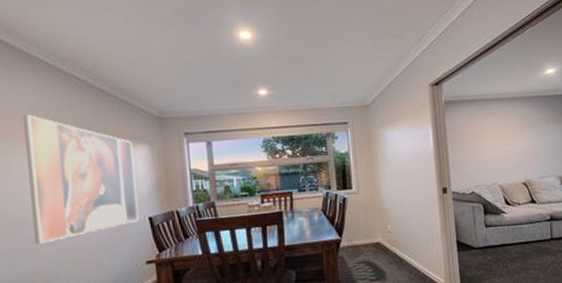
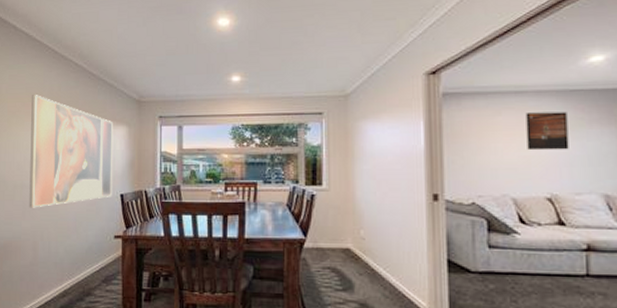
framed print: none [505,114,536,146] -> present [525,112,569,151]

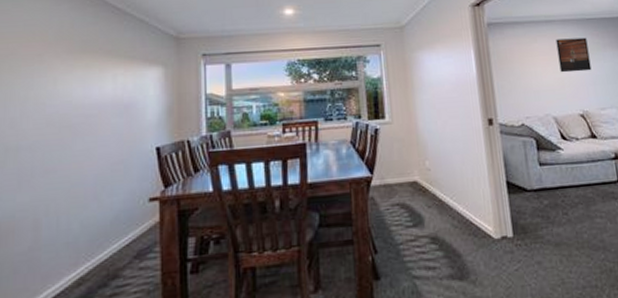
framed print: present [29,95,113,208] -> none [27,33,146,176]

